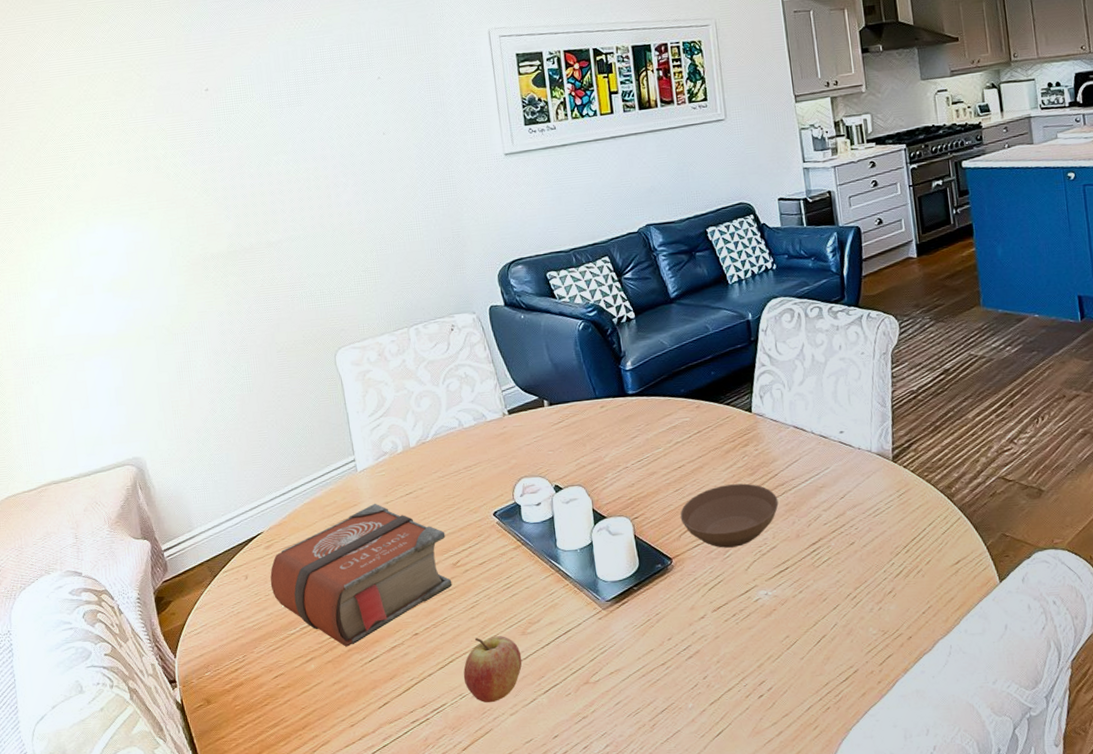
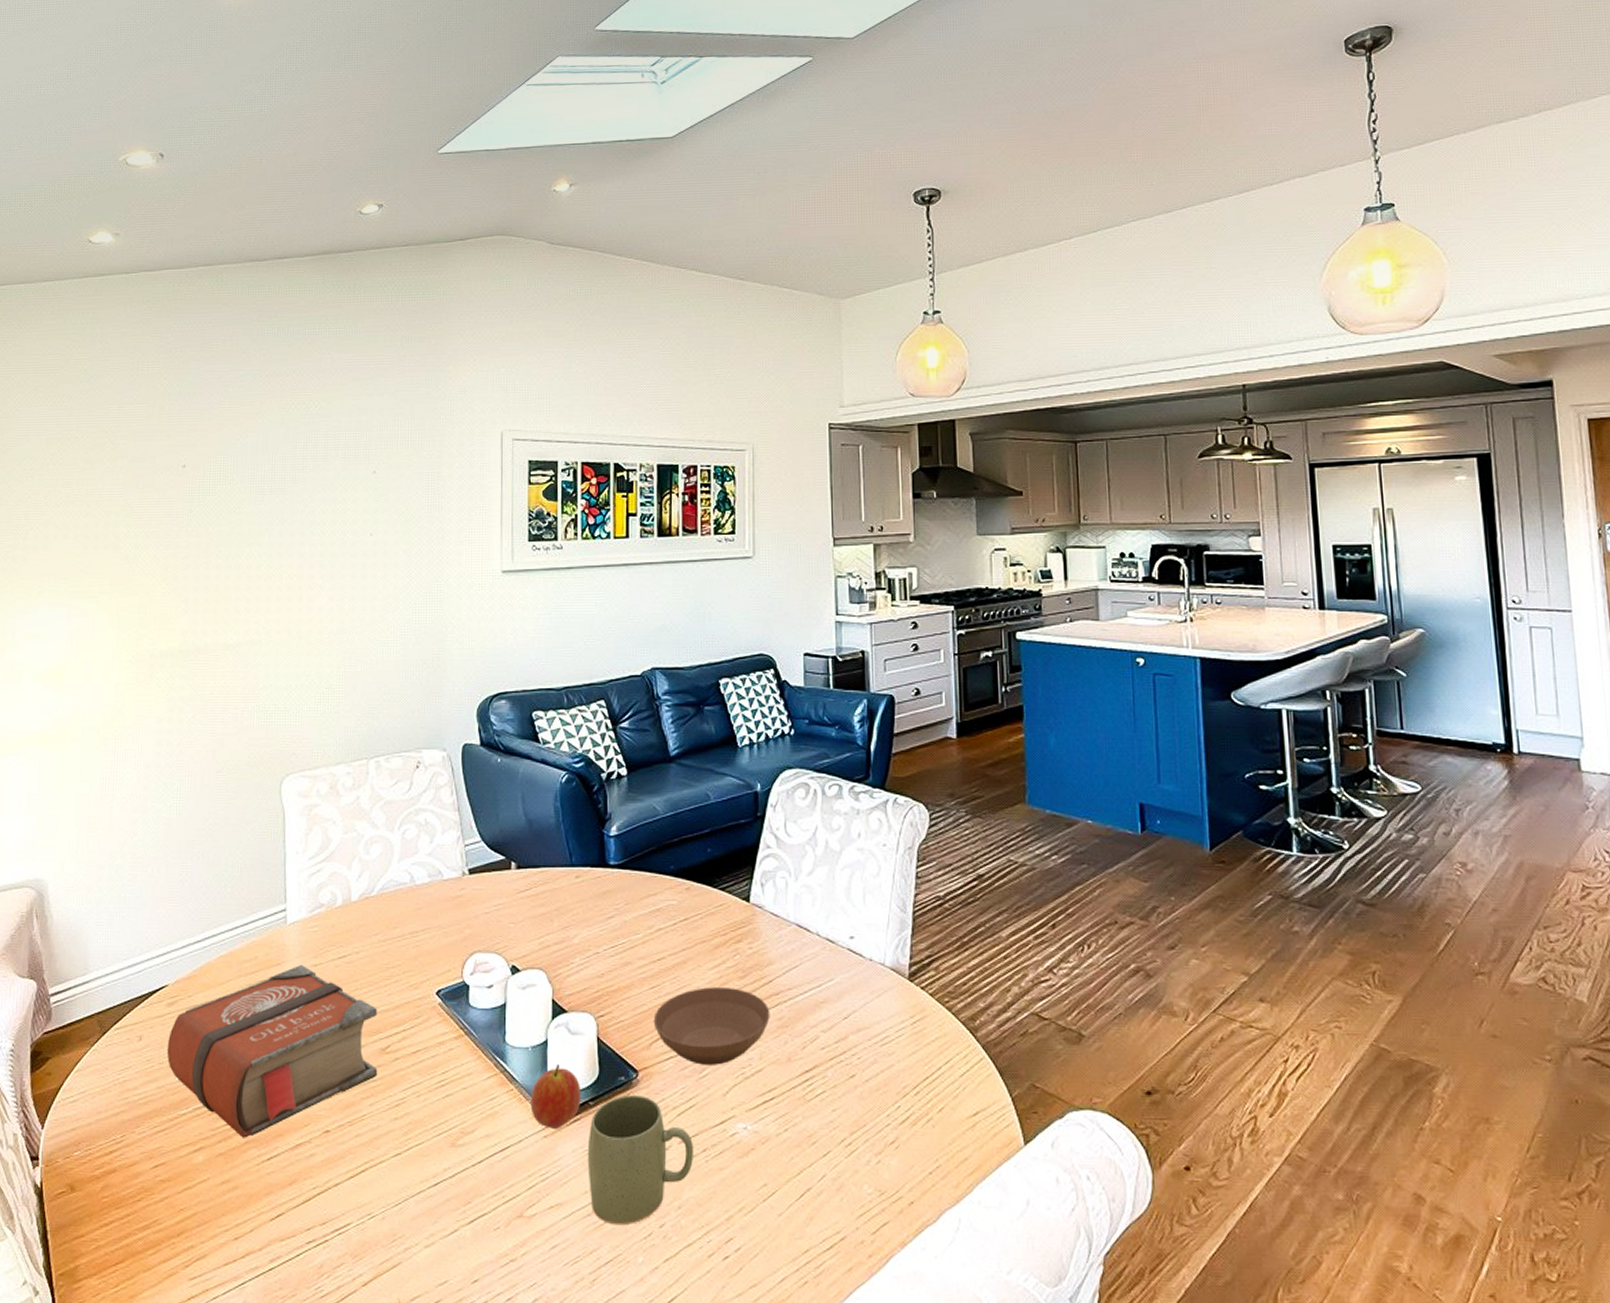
fruit: present [463,636,522,703] -> none [375,1144,447,1229]
fruit: none [583,561,627,612] -> present [530,1065,582,1129]
mug: none [636,578,726,682] -> present [587,1095,694,1226]

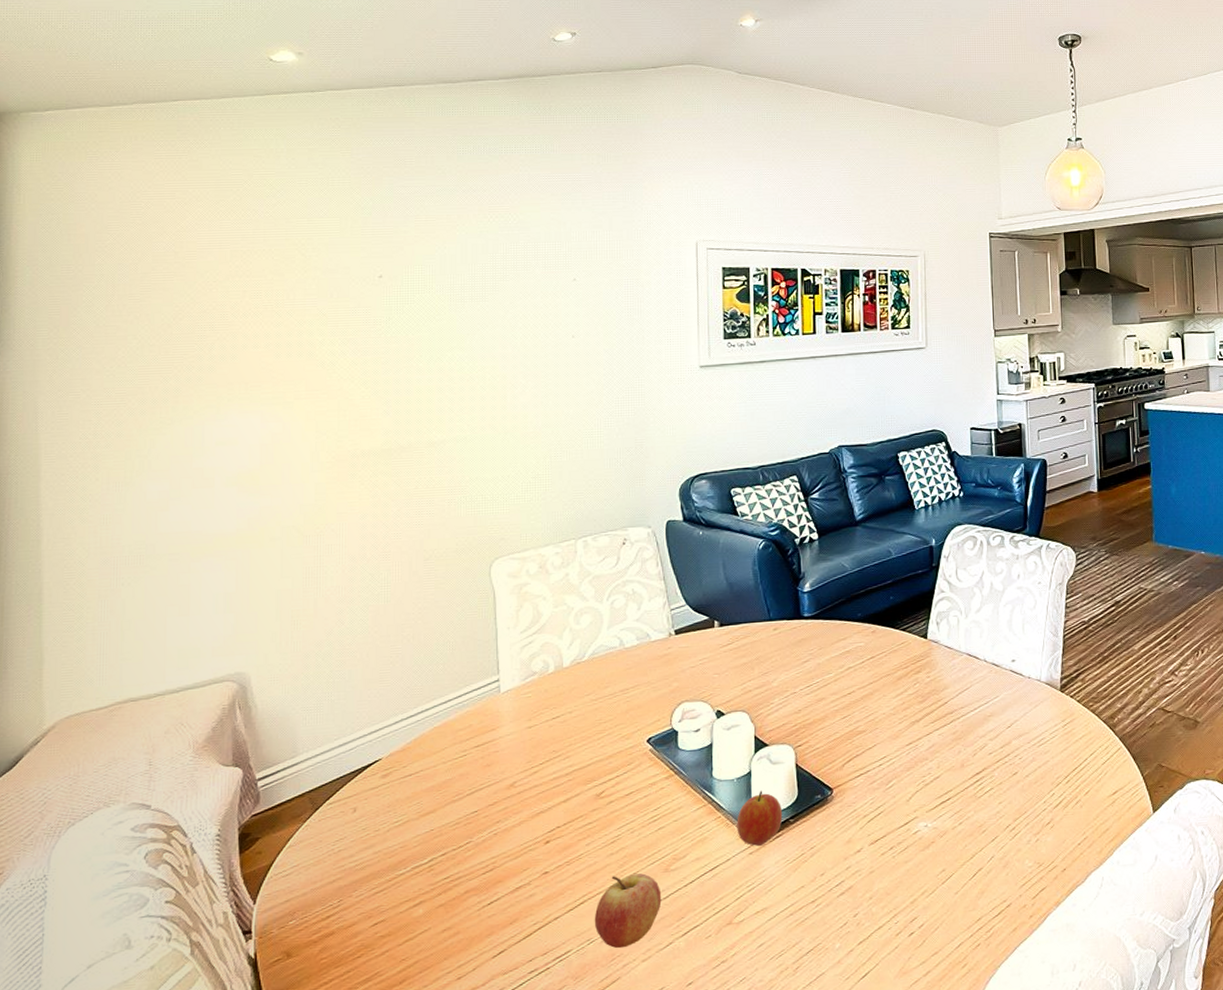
bible: present [166,964,378,1138] -> none [382,727,593,888]
fruit: none [375,1144,447,1229] -> present [594,873,662,949]
mug: present [587,1095,694,1226] -> none [789,809,883,920]
bowl: present [653,987,770,1065] -> none [845,711,946,778]

